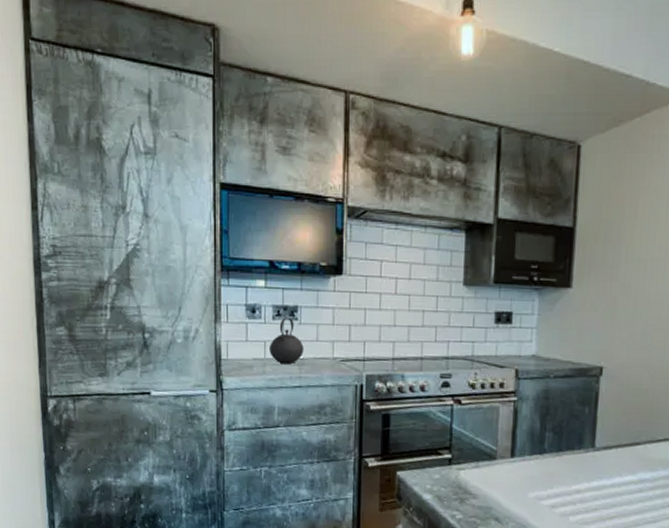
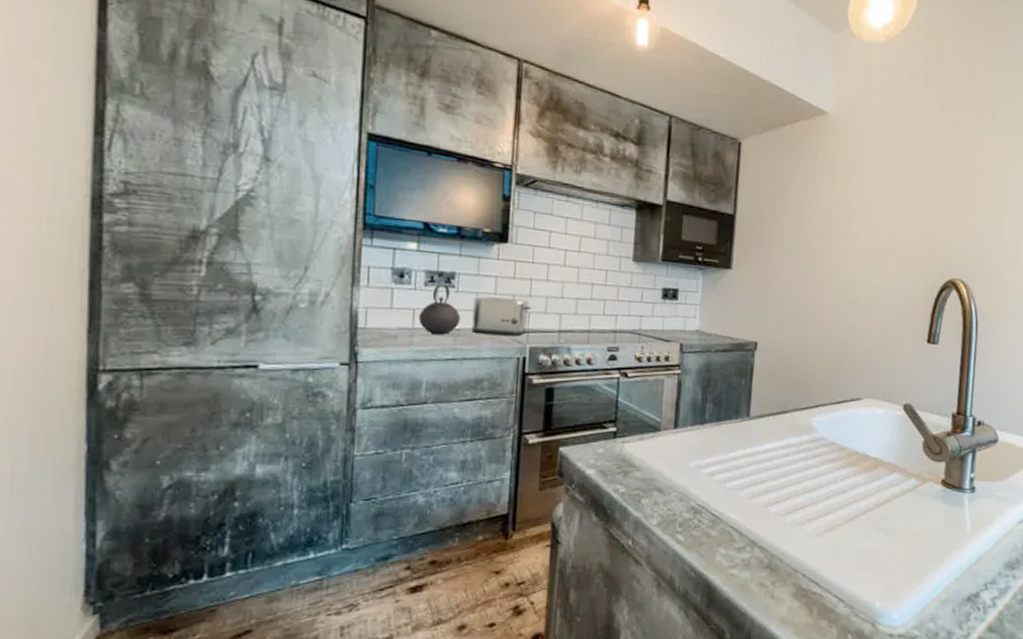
toaster: none [313,326,367,365] -> present [471,295,532,337]

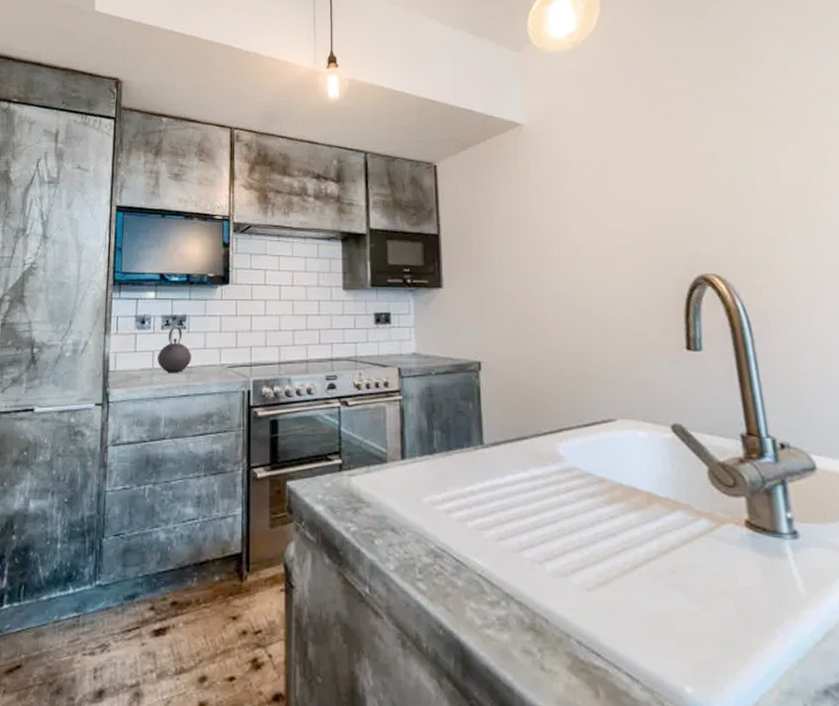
toaster: present [471,295,532,337] -> none [201,334,253,371]

